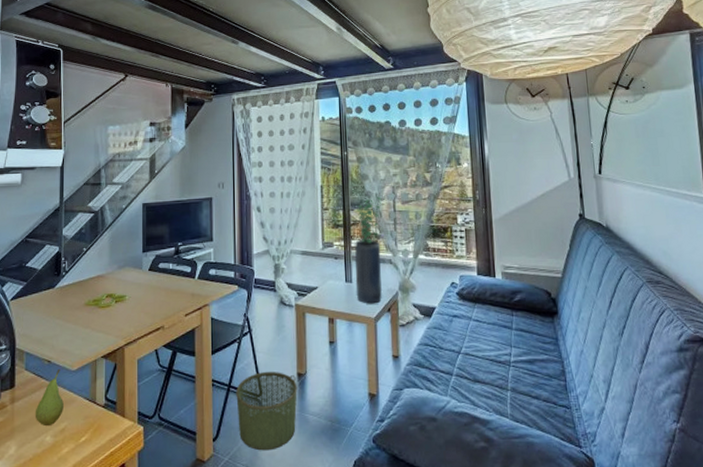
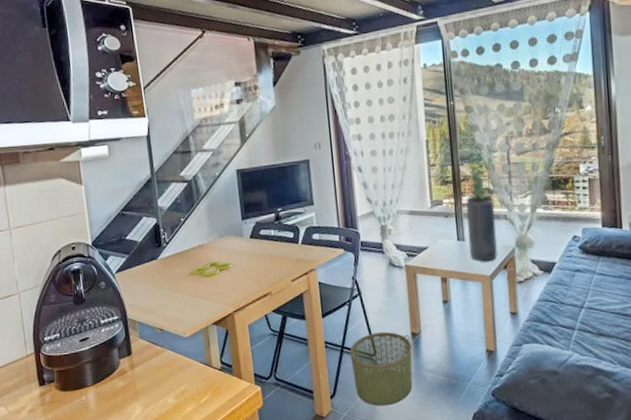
fruit: present [35,368,64,427] -> none [154,336,182,389]

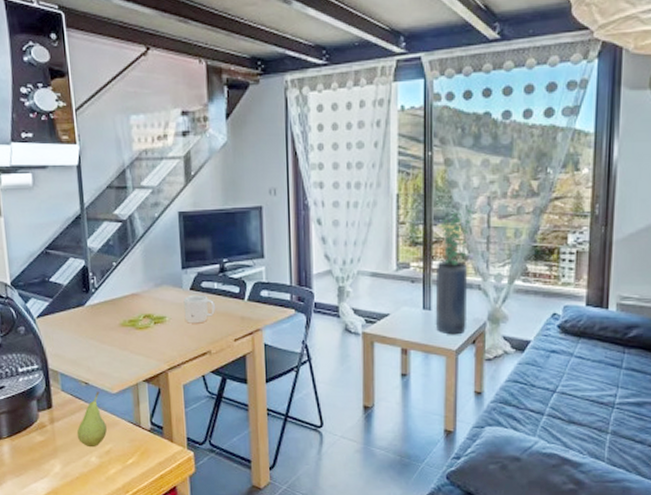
fruit: none [154,336,182,389] -> present [76,391,107,448]
mug: none [244,241,274,269] -> present [183,294,216,324]
basket: present [349,331,413,406] -> none [294,402,363,482]

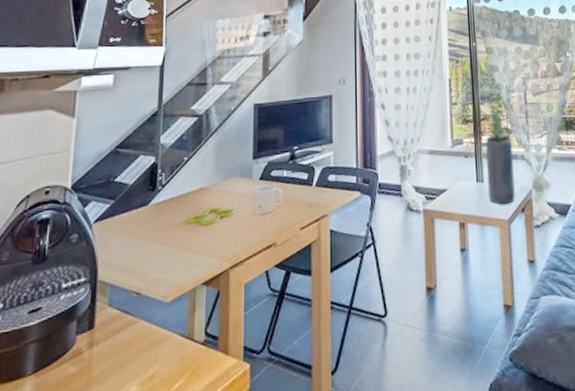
fruit: present [76,391,107,448] -> none [117,301,154,374]

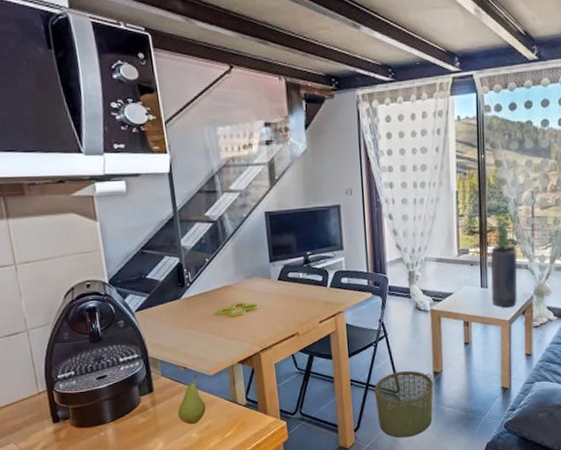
fruit: none [117,301,154,374] -> present [177,374,206,425]
mug: present [252,183,284,215] -> none [272,284,302,310]
basket: none [358,287,427,382] -> present [374,370,434,438]

